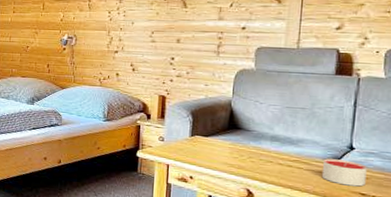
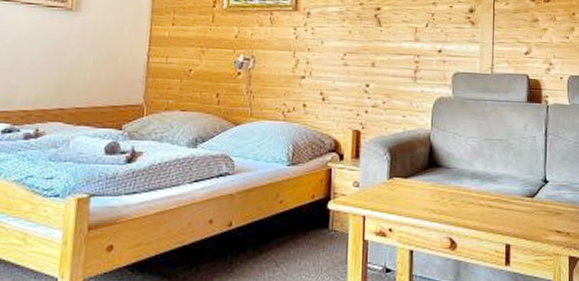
candle: present [321,158,367,187] -> none [520,195,560,224]

